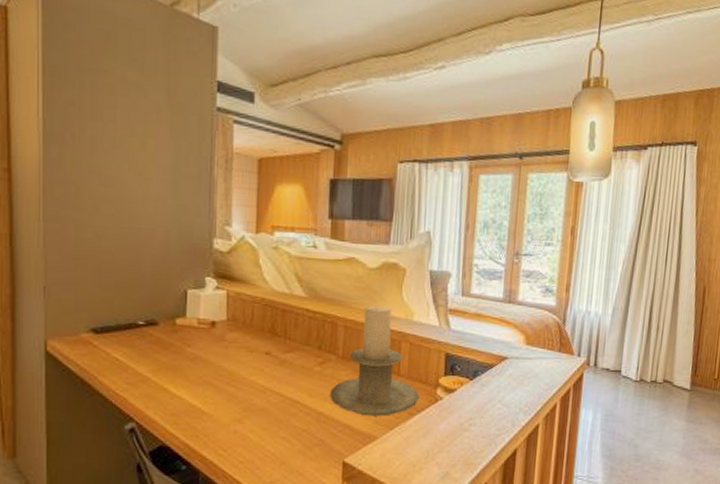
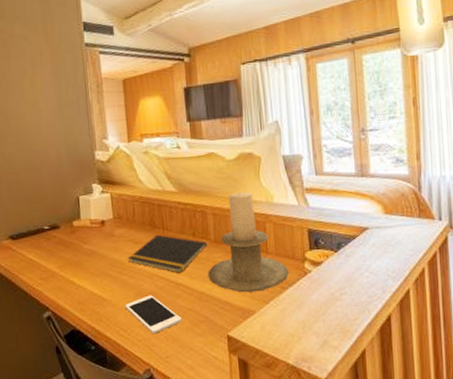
cell phone: none [229,411,293,456] -> present [125,295,182,334]
notepad: none [238,343,335,389] -> present [128,234,208,273]

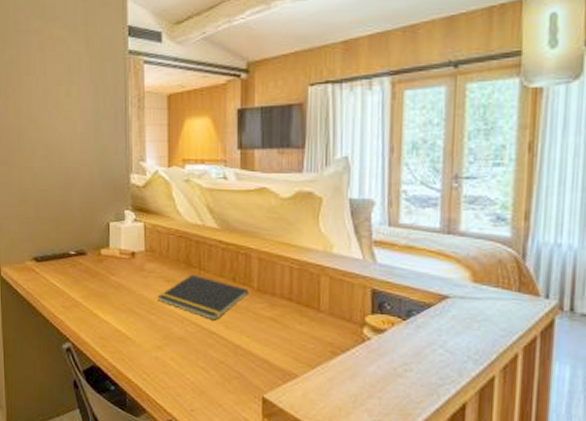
cell phone: present [125,295,182,334] -> none [151,340,212,384]
candle holder: present [208,192,290,293] -> none [246,237,344,354]

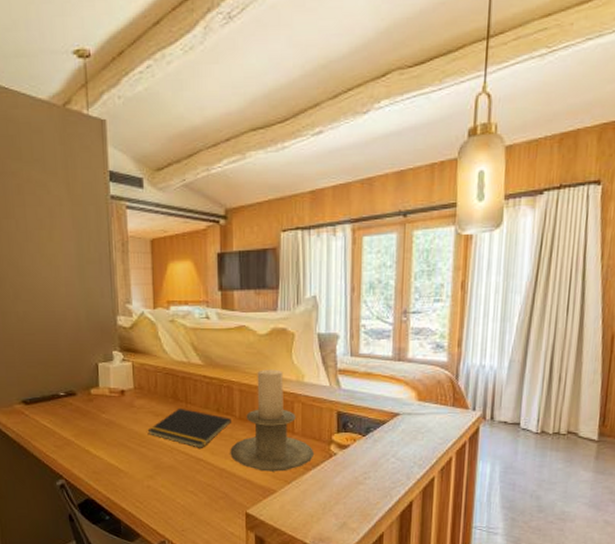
candle holder: none [246,237,344,354] -> present [230,369,315,472]

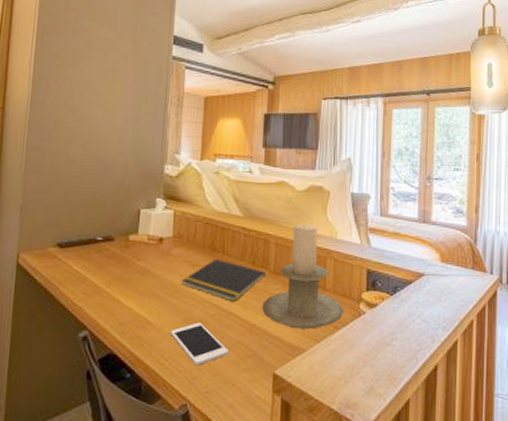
cell phone: none [142,469,200,508] -> present [170,322,228,366]

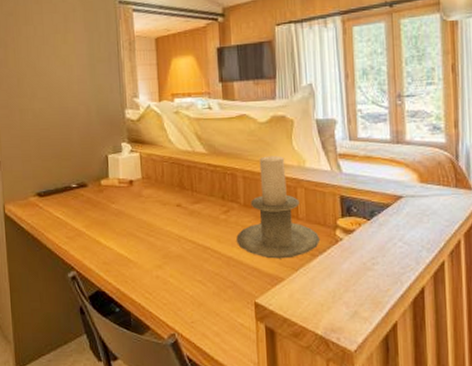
cell phone: present [170,322,228,366] -> none [151,258,208,298]
notepad: present [181,258,267,302] -> none [155,196,237,236]

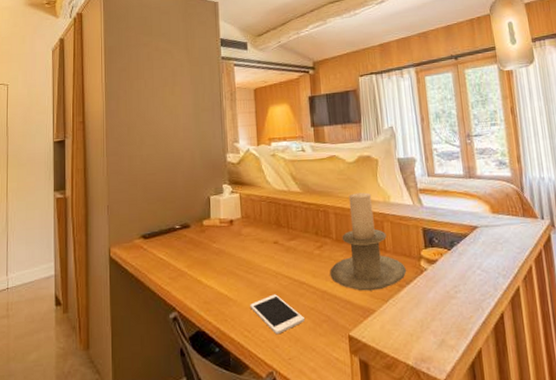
cell phone: none [151,258,208,298] -> present [250,294,304,335]

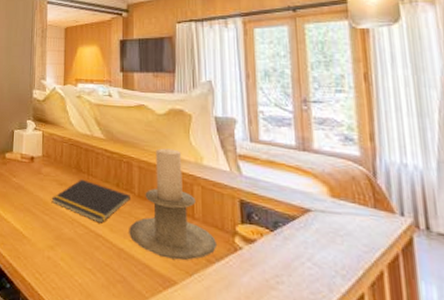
cell phone: present [250,294,304,335] -> none [44,241,98,285]
notepad: none [254,233,330,272] -> present [51,179,131,223]

